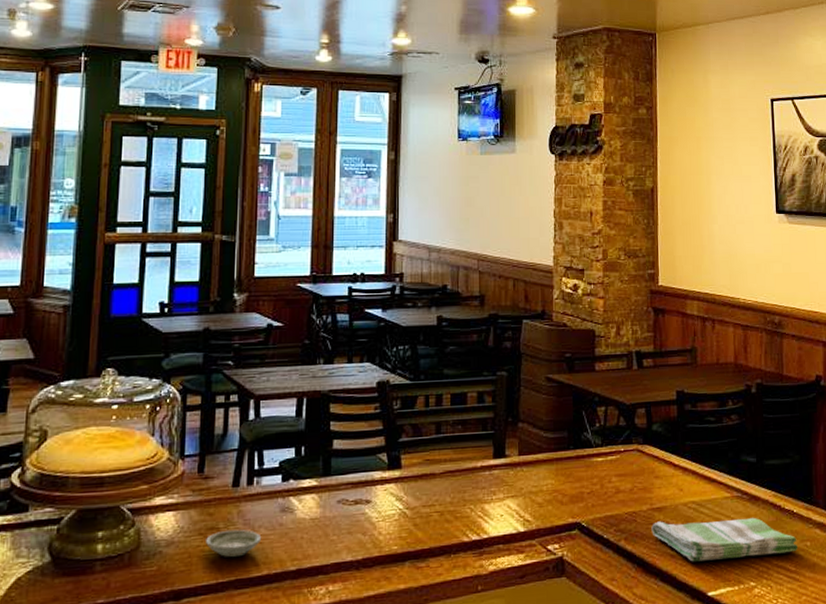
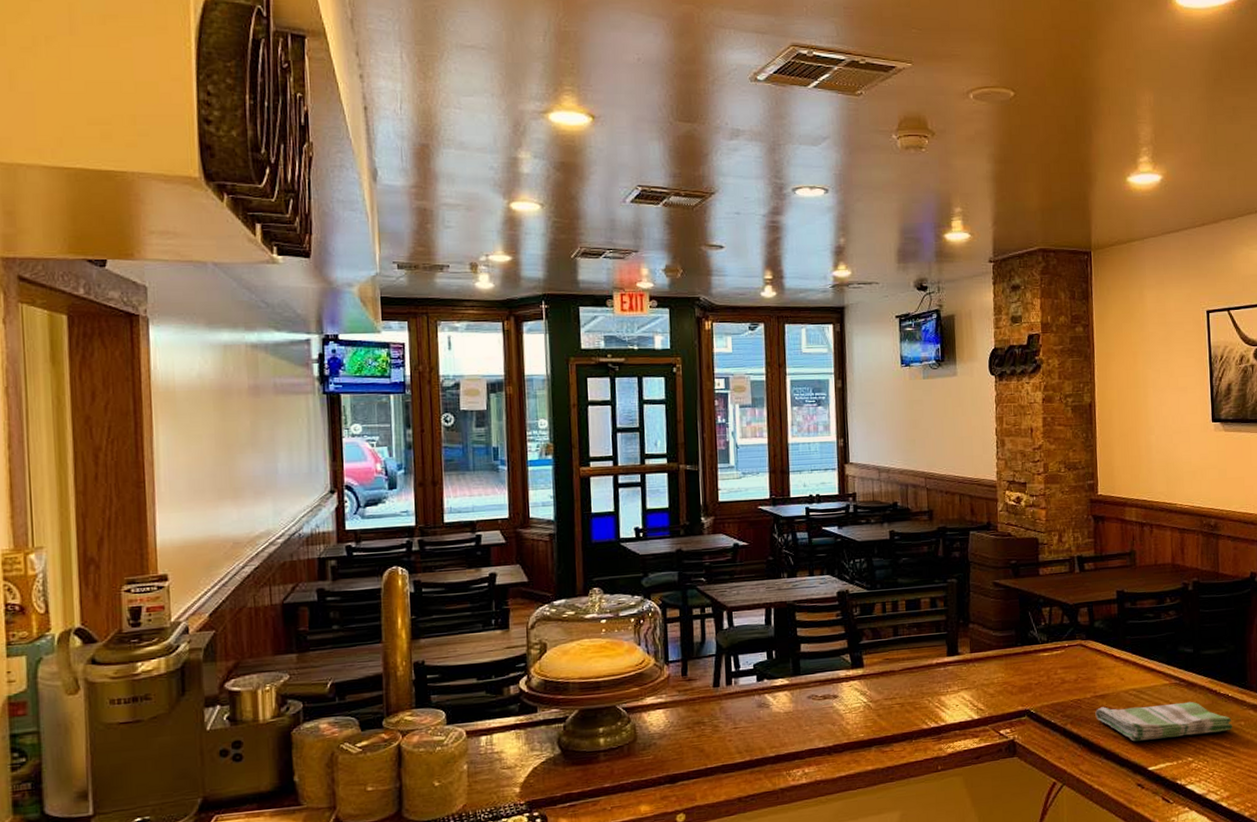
saucer: present [206,529,262,557] -> none [694,723,743,747]

